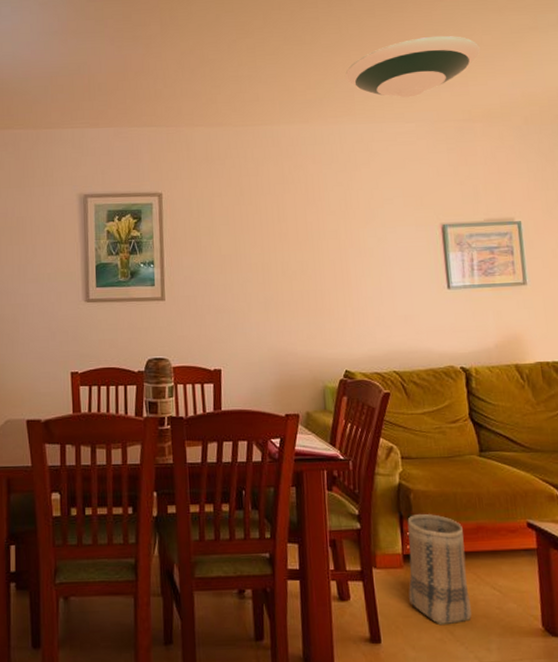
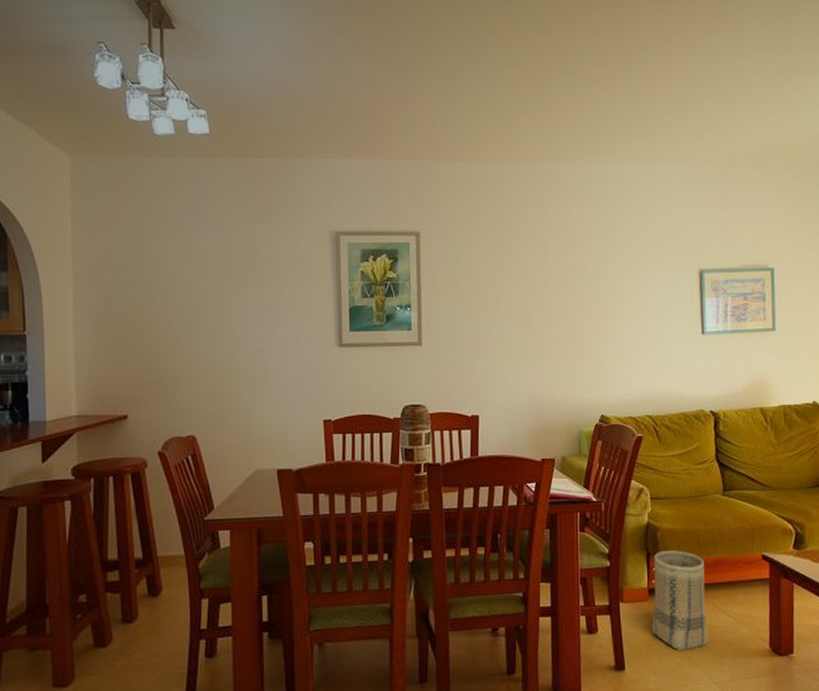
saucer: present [345,35,480,98] -> none [611,73,746,138]

